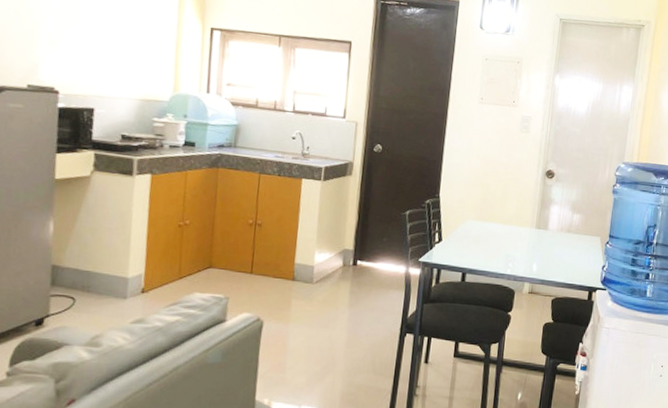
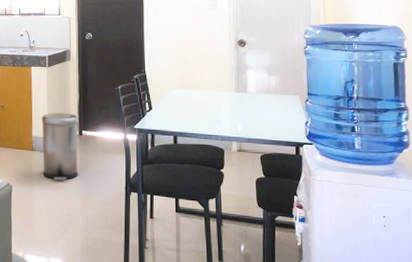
pedal bin: none [304,236,353,317] -> present [42,112,78,180]

